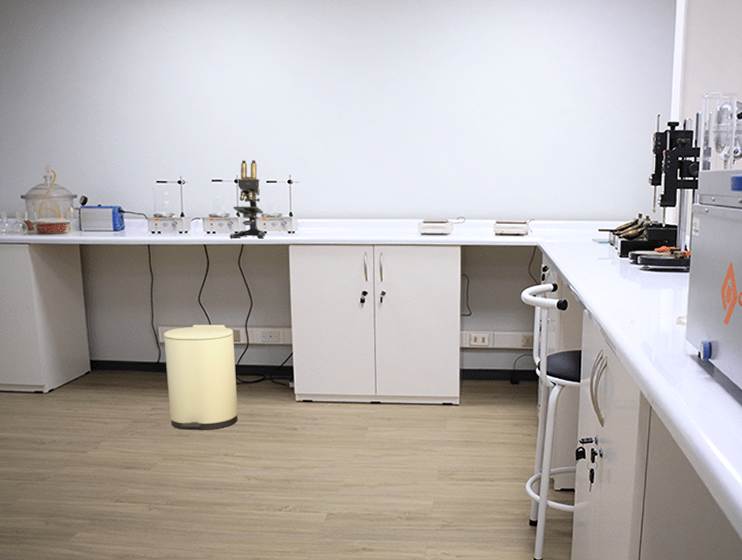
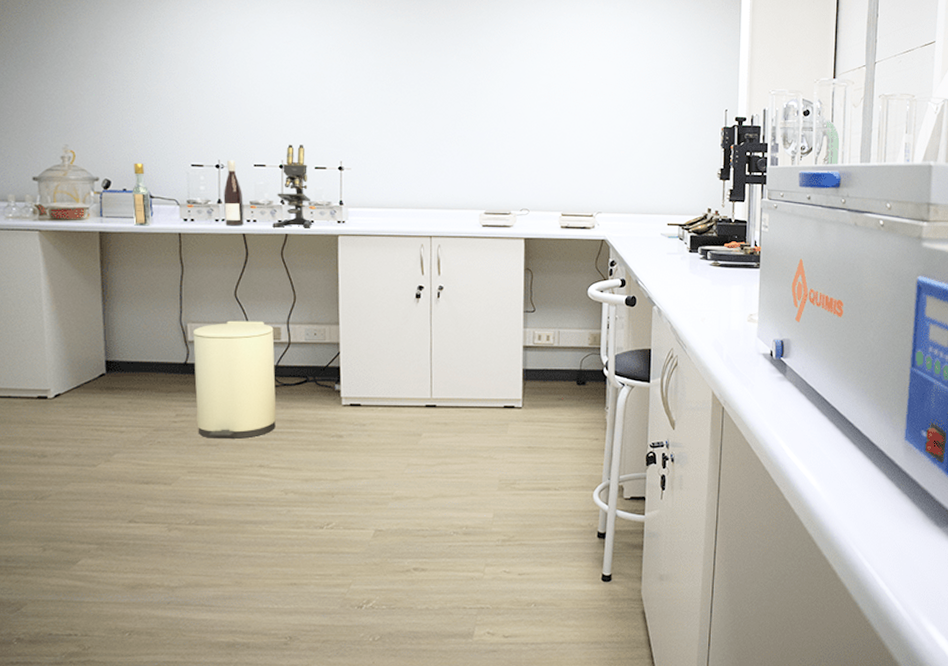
bottle: none [106,180,124,239] -> present [131,163,152,226]
bottle: none [186,176,204,238] -> present [223,160,244,226]

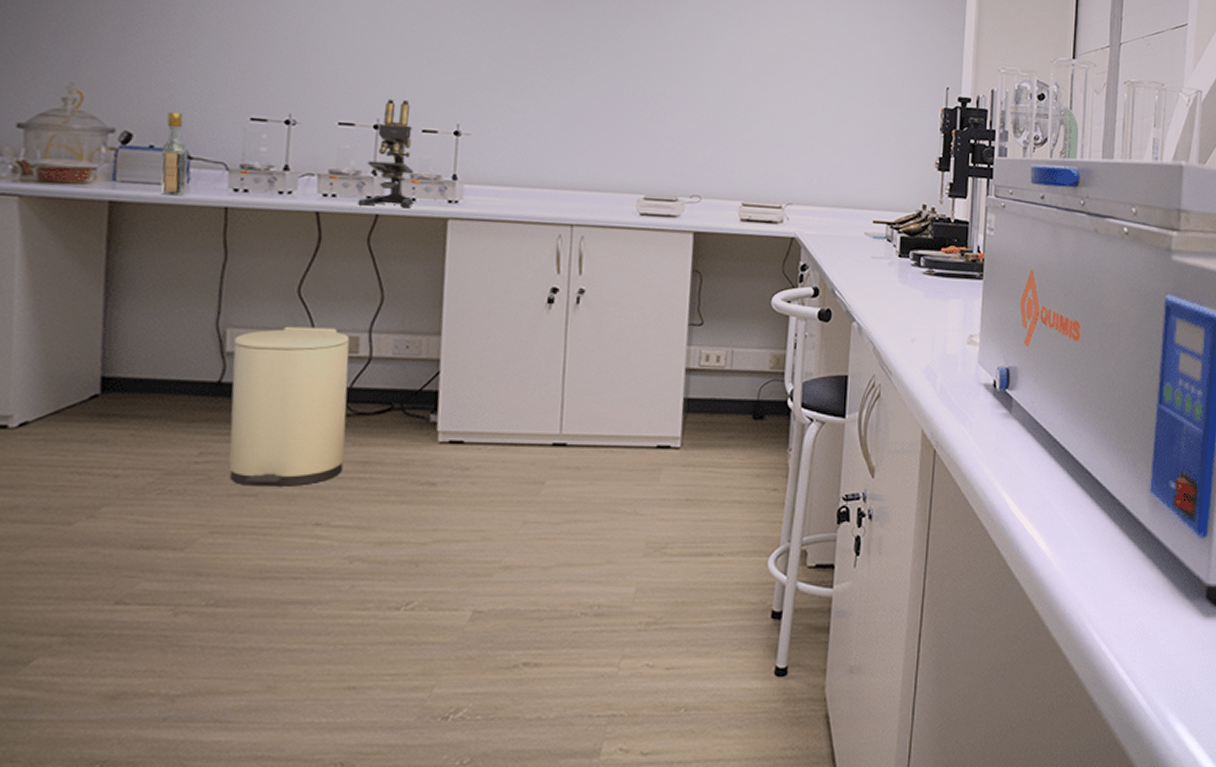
bottle: present [223,160,244,226] -> none [291,115,321,202]

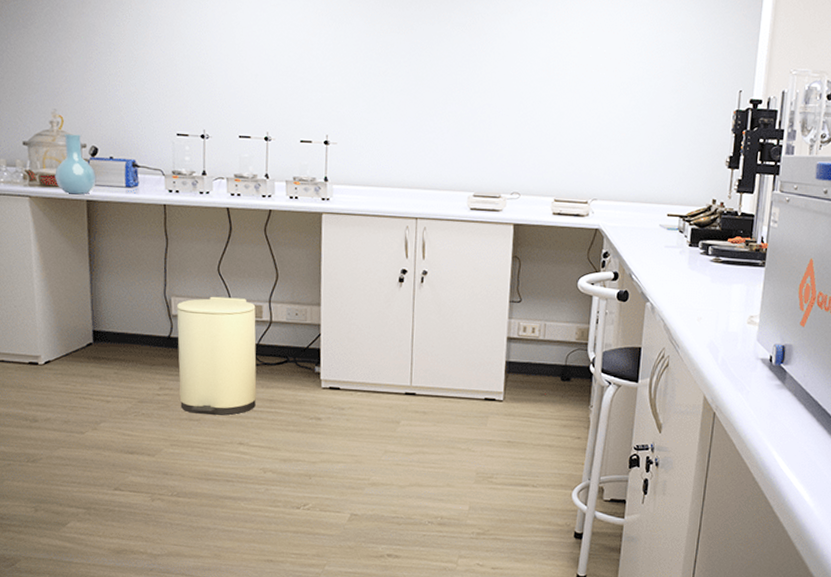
flask: none [61,114,127,194] -> present [54,133,97,195]
bottle: present [160,111,189,196] -> none [118,130,138,196]
microscope: present [358,99,414,209] -> none [256,115,297,205]

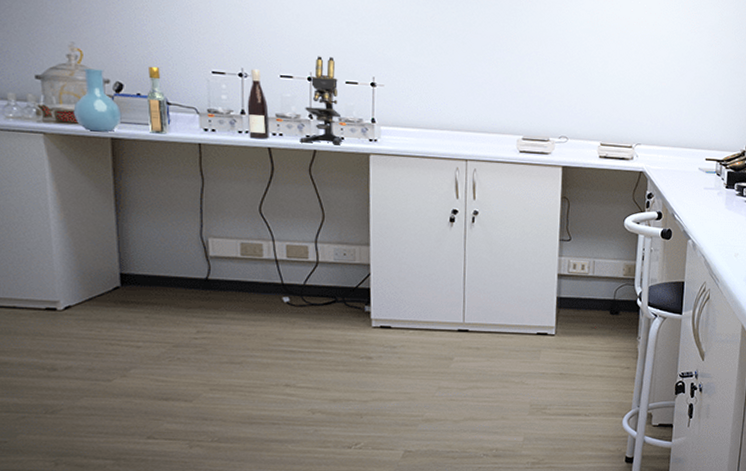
bottle: none [118,130,138,196] -> present [146,66,170,134]
pedal bin: present [176,296,257,415] -> none [214,237,303,358]
bottle: none [208,130,229,200] -> present [247,69,270,140]
microscope: none [256,115,297,205] -> present [300,56,343,146]

